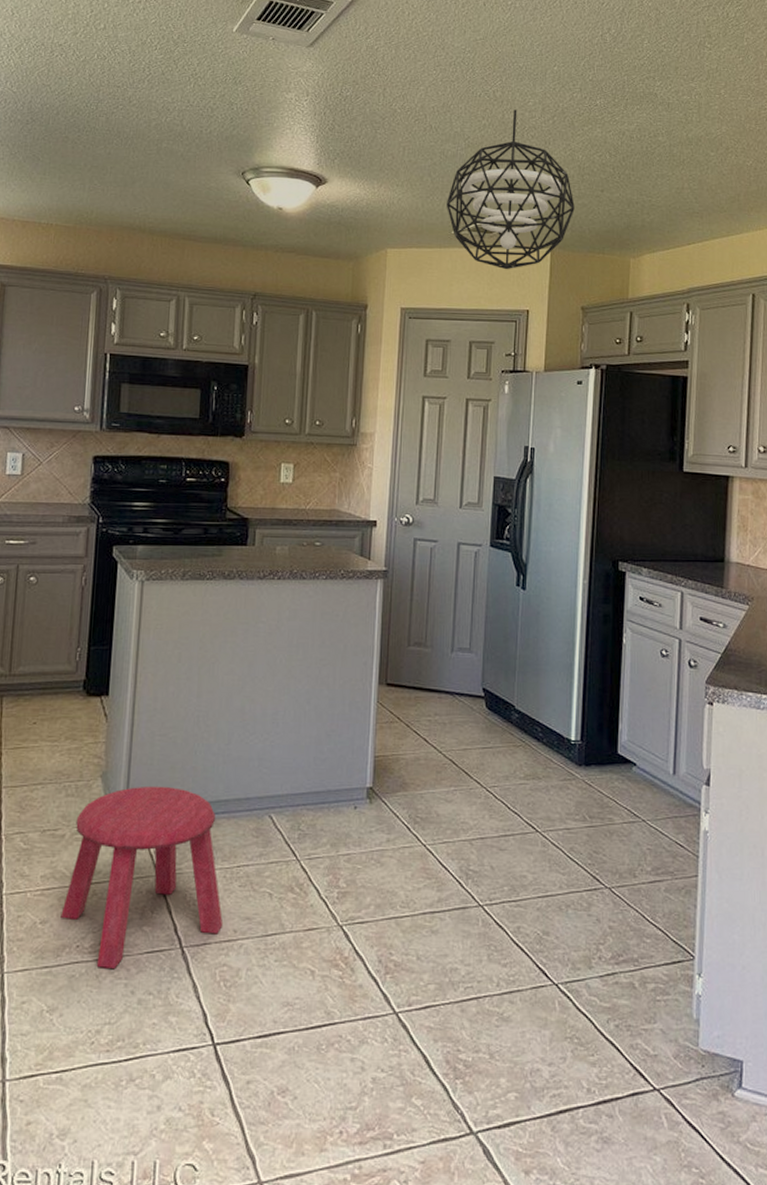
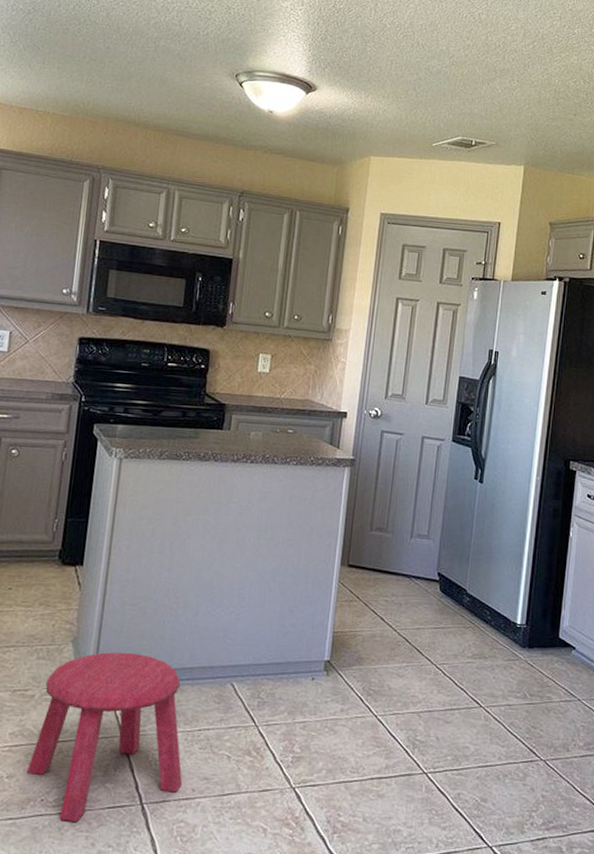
pendant light: present [446,110,575,270] -> none [428,32,549,184]

